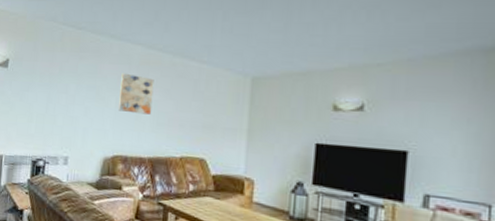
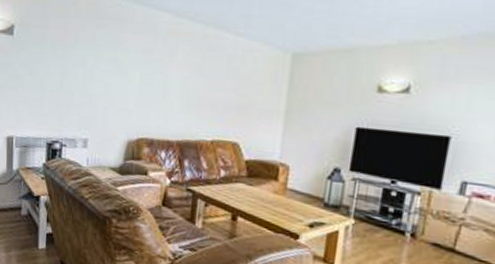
wall art: present [118,73,154,115] -> none [143,45,184,93]

